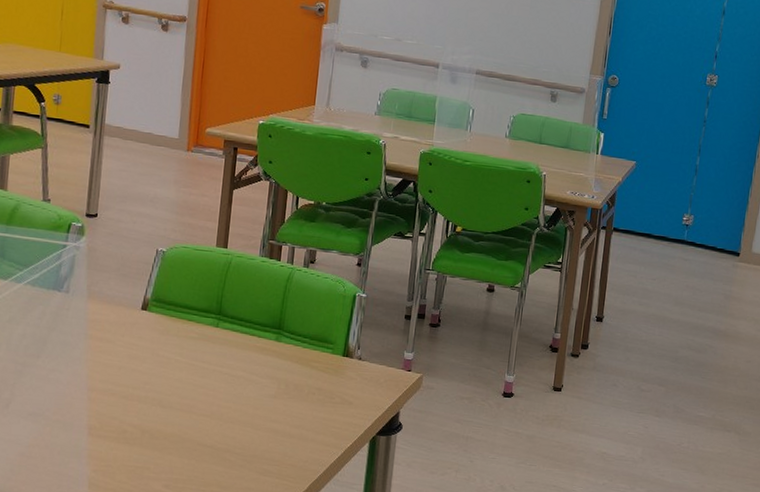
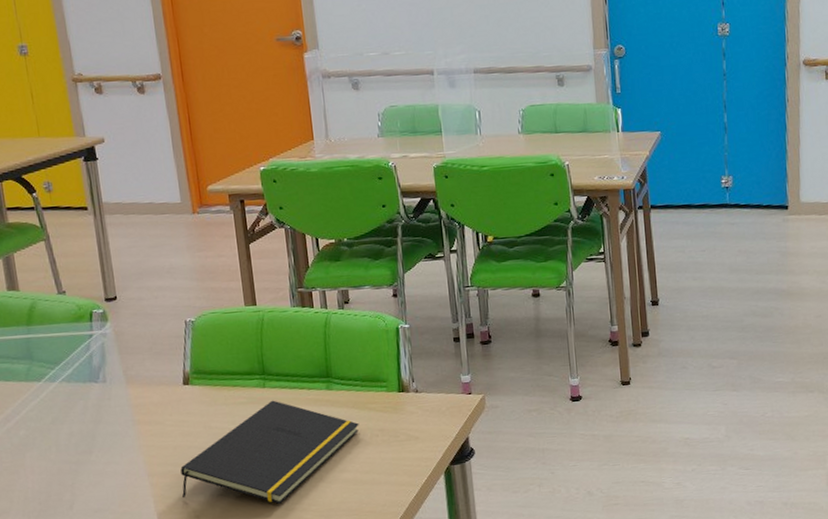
notepad: none [116,340,299,441] -> present [180,400,359,504]

